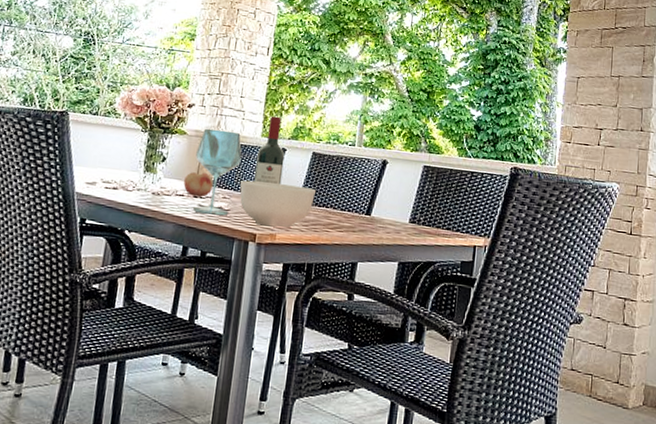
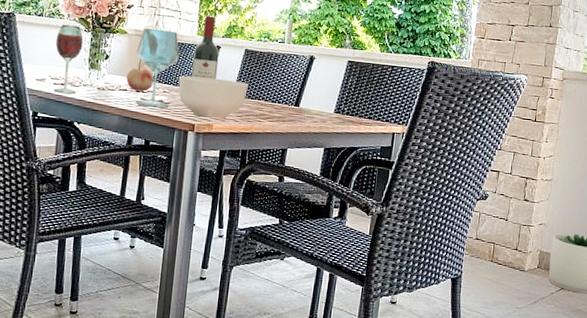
wineglass: none [104,123,140,199] -> present [53,24,84,94]

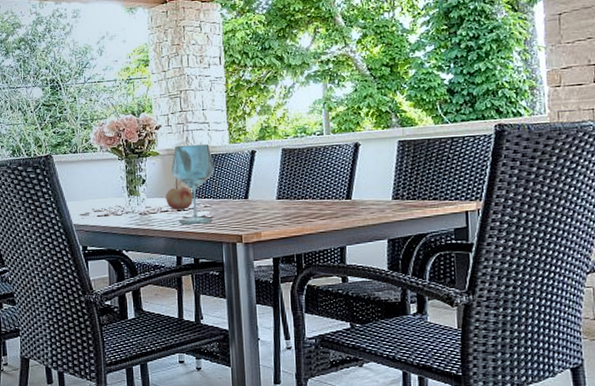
wineglass: present [53,24,84,94] -> none [93,156,120,224]
bowl: present [178,75,248,119] -> none [217,183,292,227]
wine bottle: present [191,15,220,80] -> none [229,121,257,187]

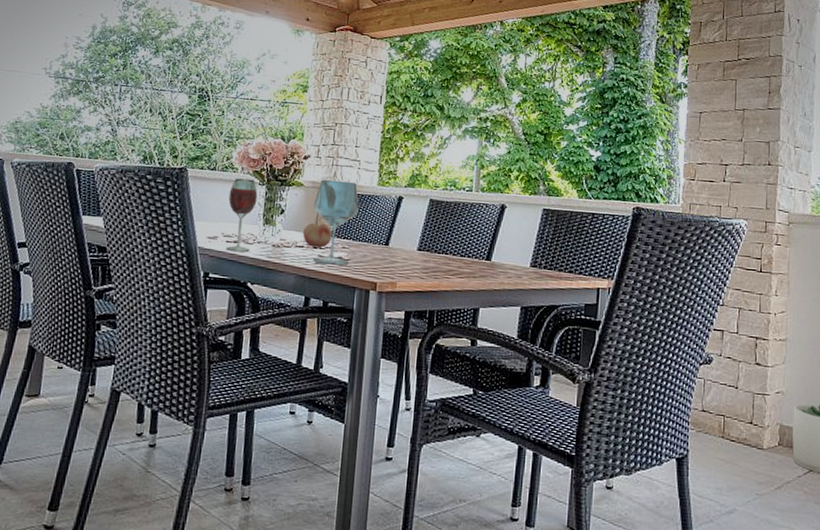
wineglass: none [93,156,120,224] -> present [225,178,258,252]

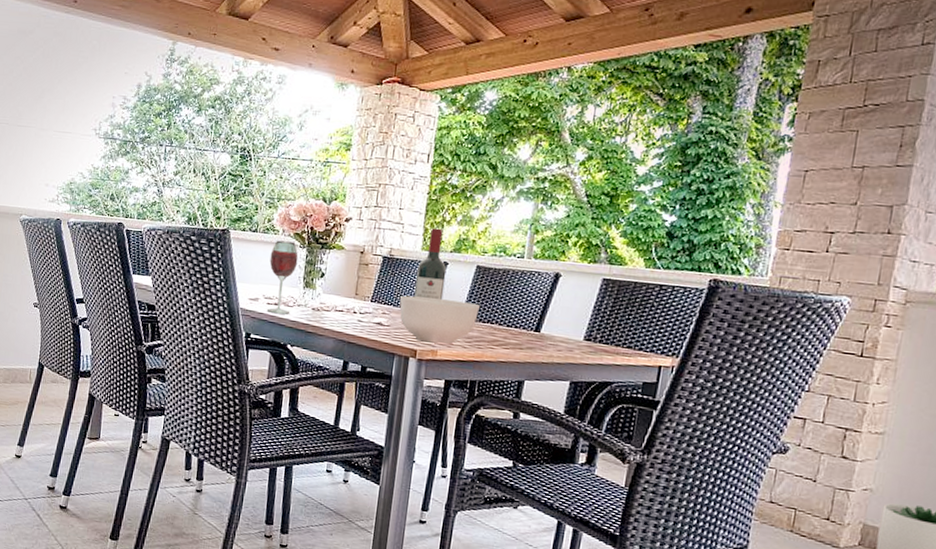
fruit: present [303,223,332,248] -> none [343,288,373,313]
wine glass: present [312,179,359,266] -> none [352,242,402,331]
bowl: none [358,229,434,276] -> present [399,295,480,345]
wine bottle: none [372,164,402,234] -> present [414,228,447,301]

